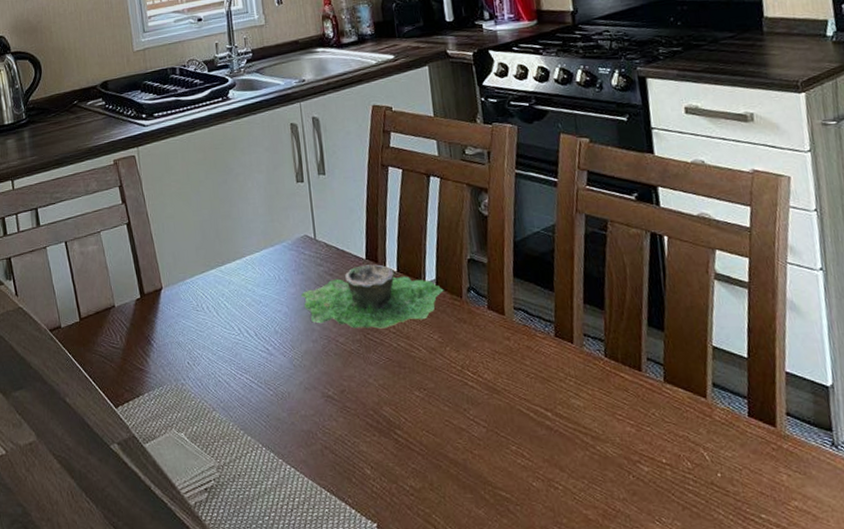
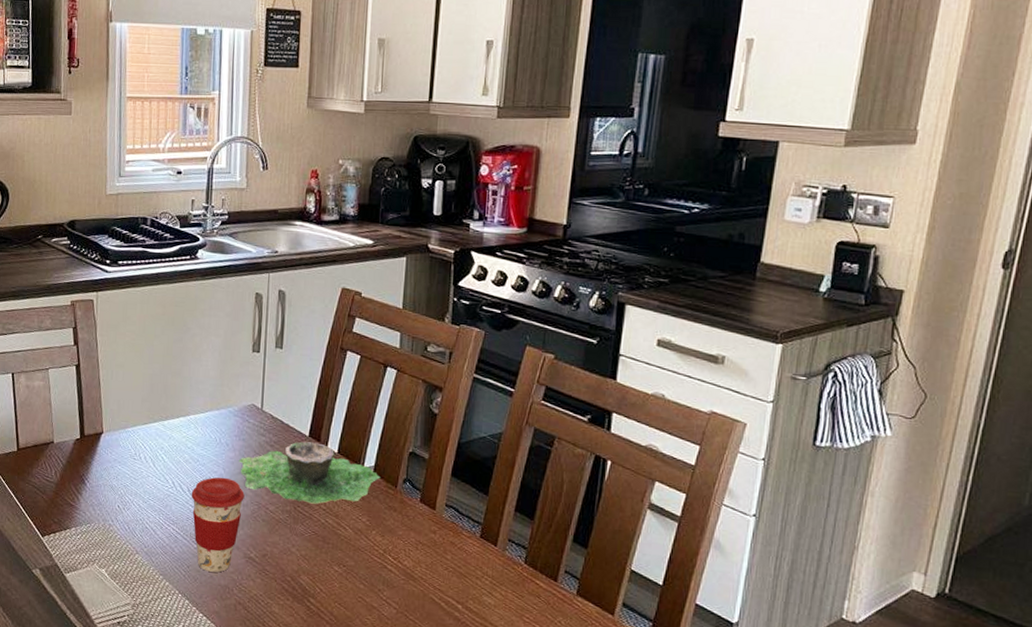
coffee cup: none [259,315,313,418] -> present [191,477,245,573]

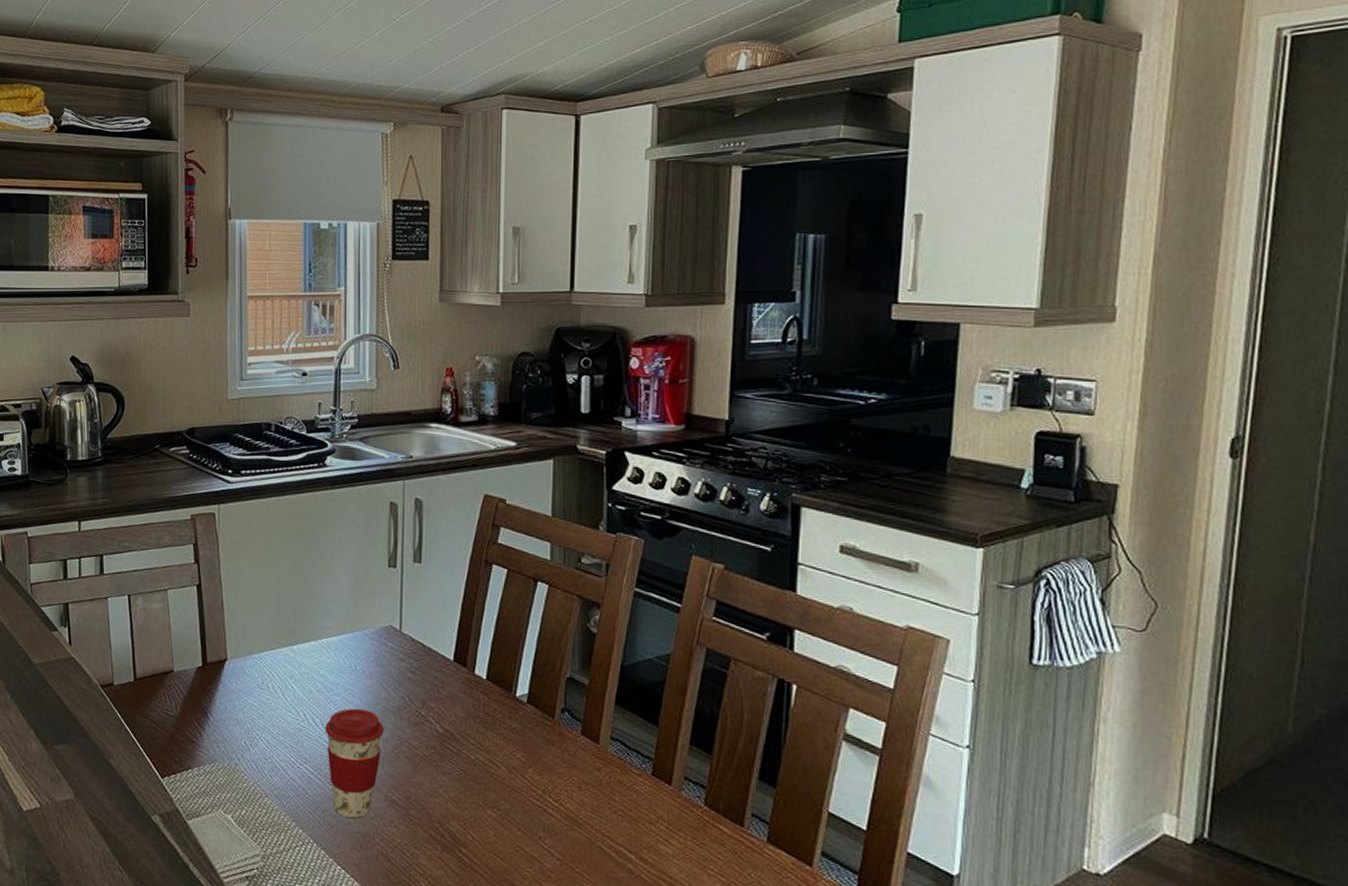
succulent planter: present [238,441,380,504] -> none [376,666,535,738]

